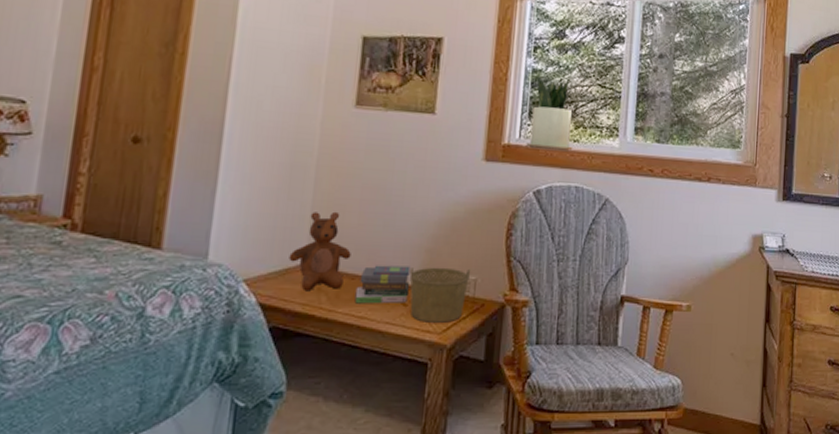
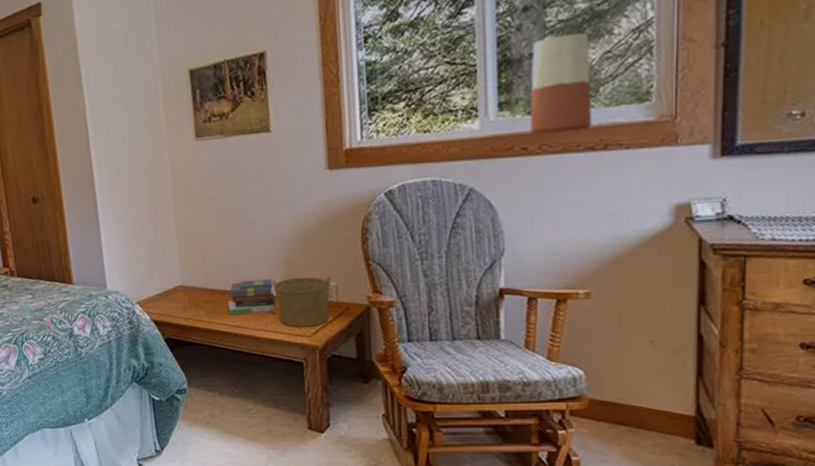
teddy bear: present [289,211,351,292] -> none [167,237,218,308]
planter: present [526,77,573,152] -> none [369,64,424,149]
vase: none [656,83,703,163] -> present [529,32,593,134]

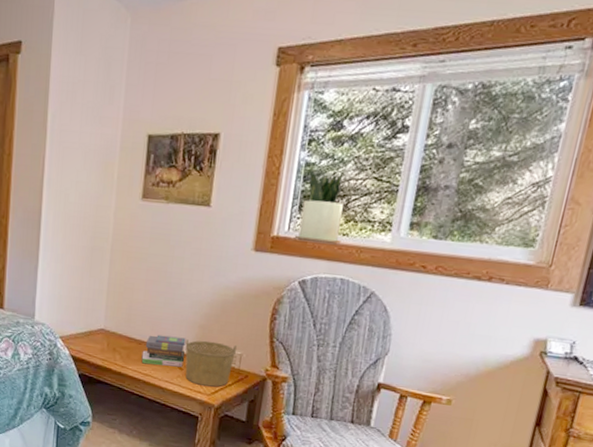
planter: none [369,64,424,149] -> present [294,171,347,245]
vase: present [529,32,593,134] -> none [431,175,497,261]

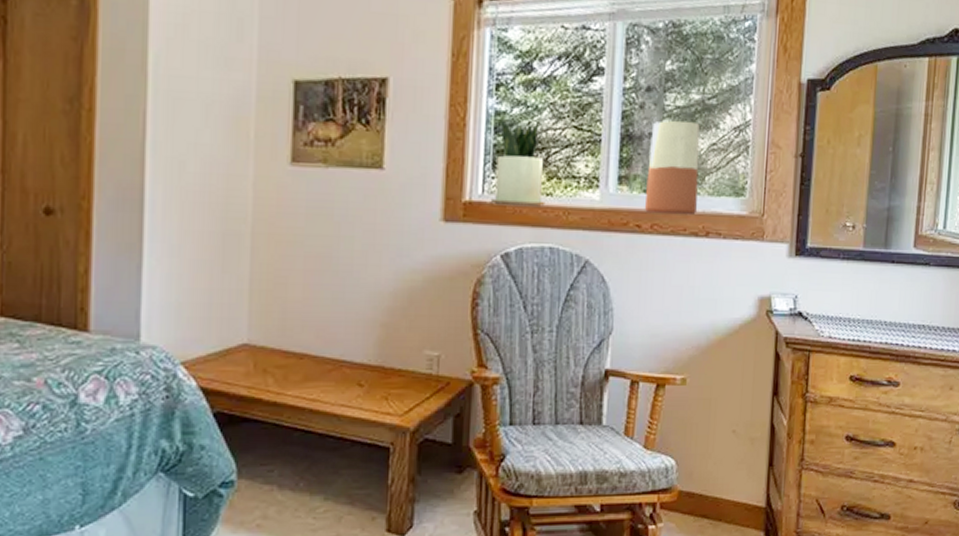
books: present [141,334,186,368] -> none [305,342,365,386]
basket: present [185,339,237,388] -> none [364,343,432,405]
vase: none [431,175,497,261] -> present [644,120,700,216]

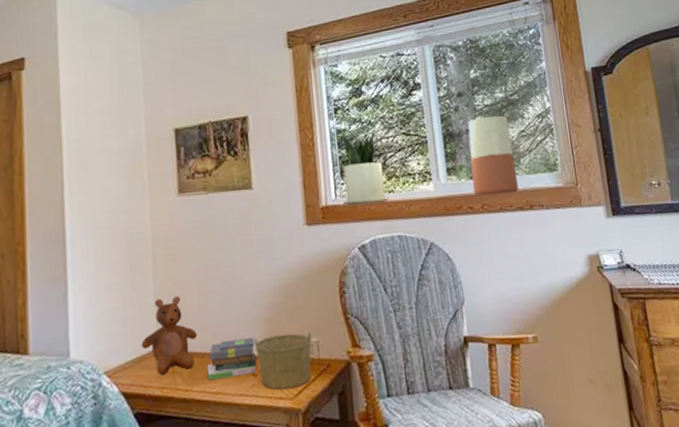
teddy bear: none [229,284,297,373] -> present [141,295,197,375]
books: none [305,342,365,386] -> present [207,337,256,381]
basket: none [364,343,432,405] -> present [254,332,312,390]

